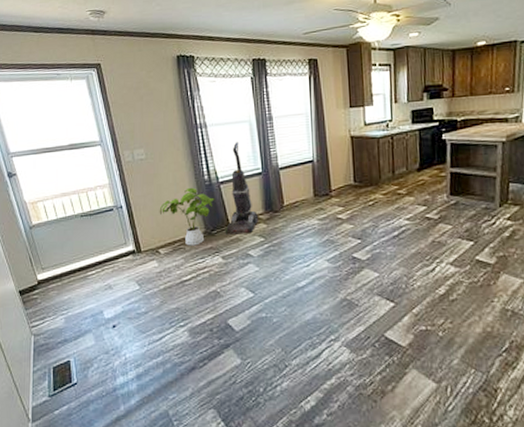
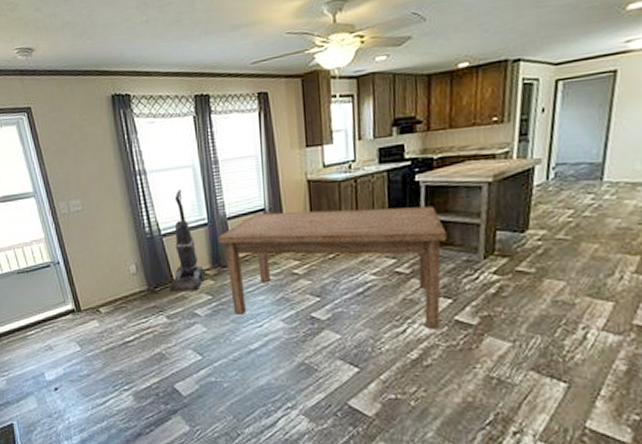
house plant: present [159,187,216,246] -> none [98,241,158,304]
dining table: none [270,161,469,267] -> present [217,206,447,328]

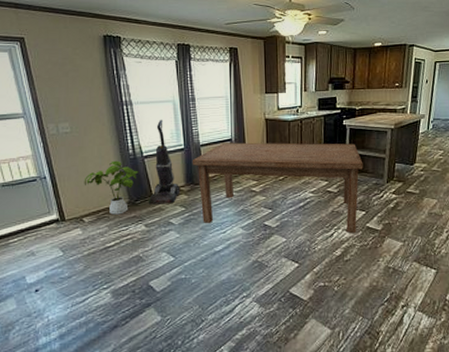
house plant: none [98,241,158,304] -> present [84,160,140,215]

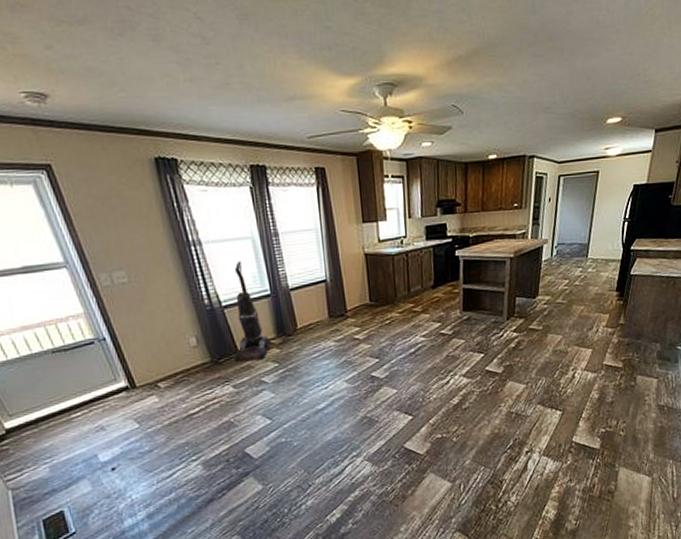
house plant: present [84,160,140,215] -> none [153,313,220,377]
dining table: present [192,142,363,233] -> none [281,277,480,379]

